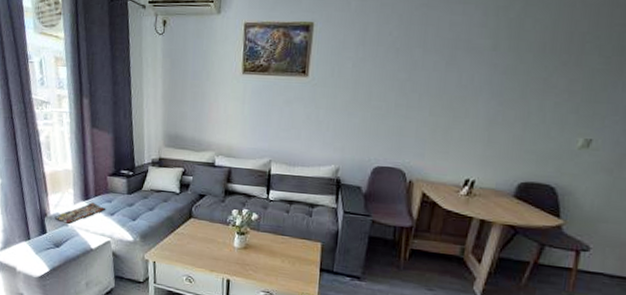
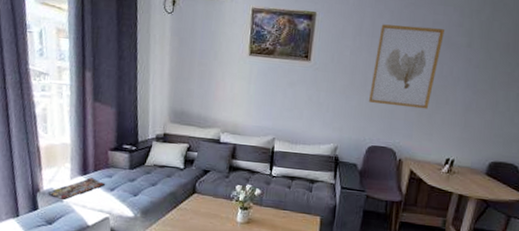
wall art: none [373,30,464,125] -> present [368,24,444,109]

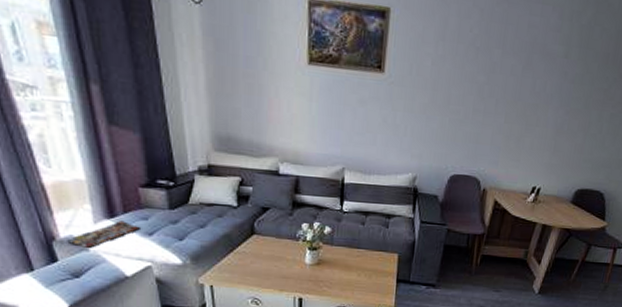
wall art: present [368,24,444,109] -> none [451,26,540,132]

